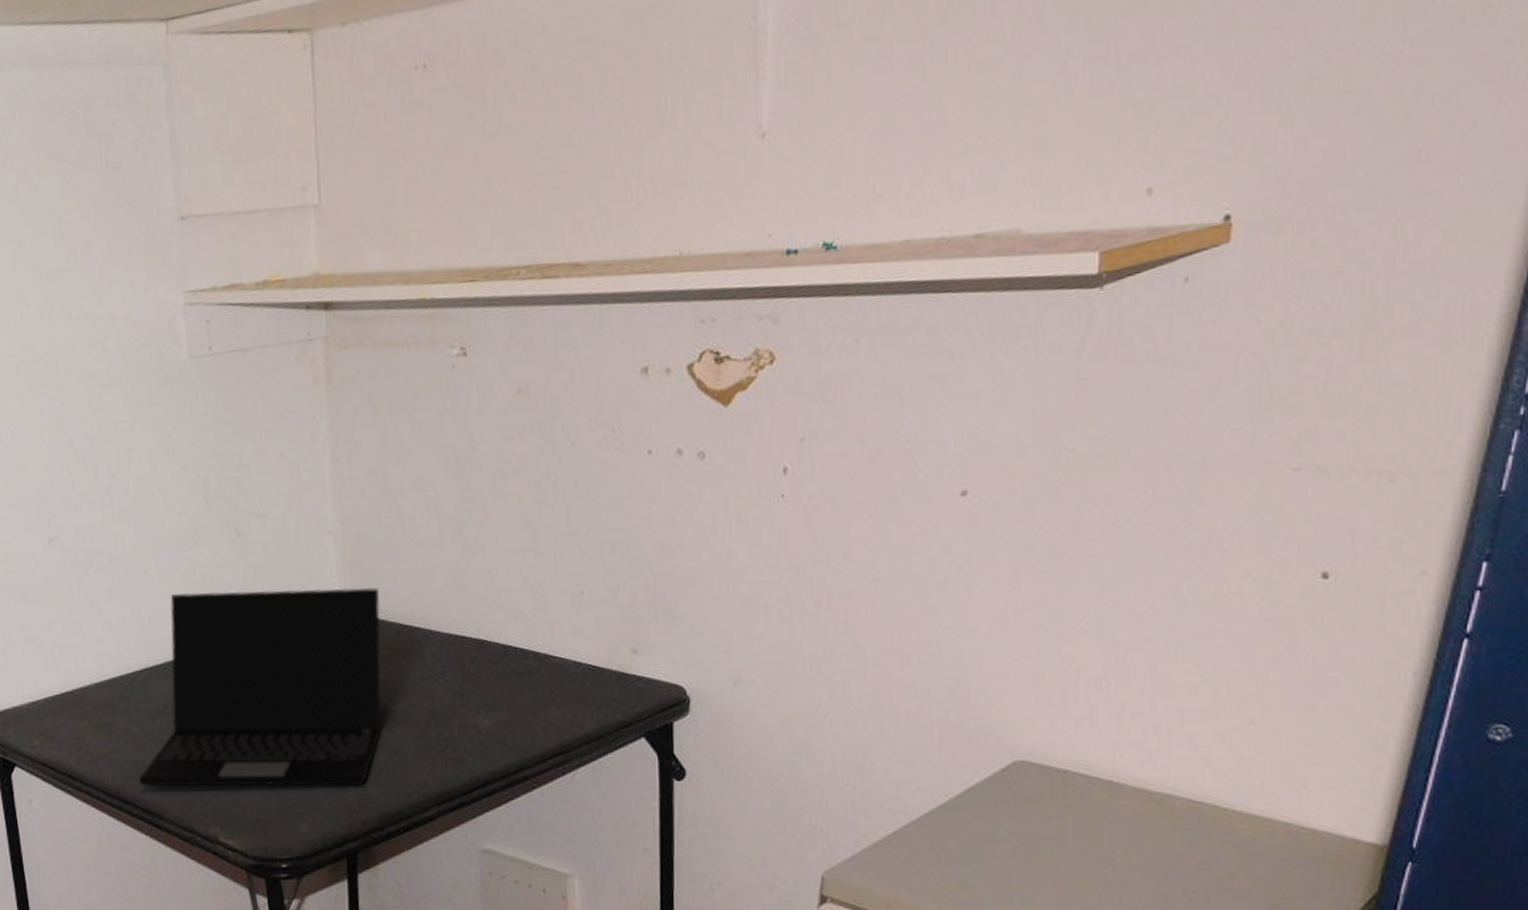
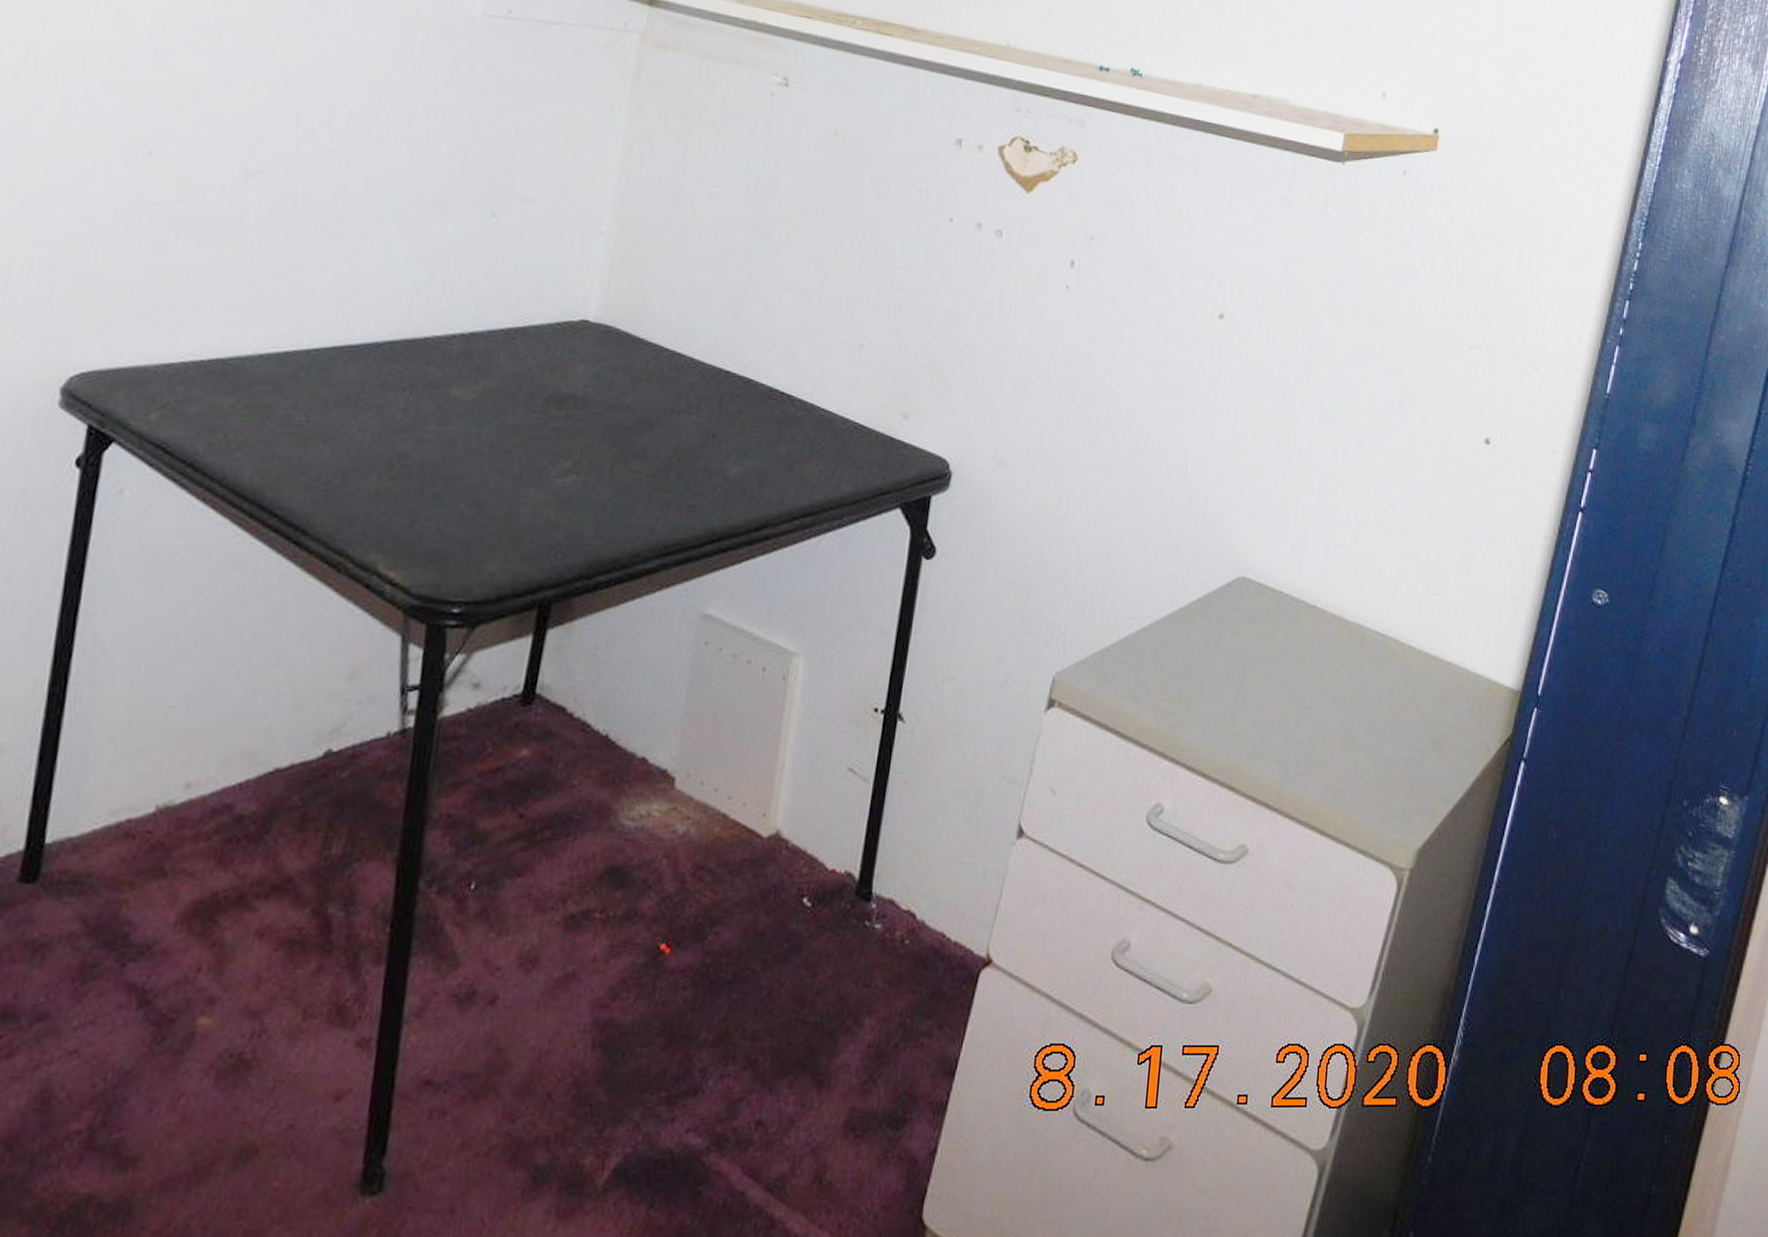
laptop: present [139,587,382,787] -> none [287,265,646,523]

